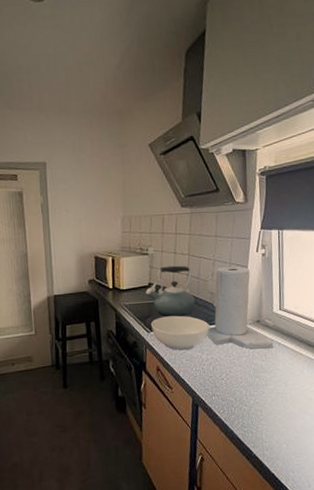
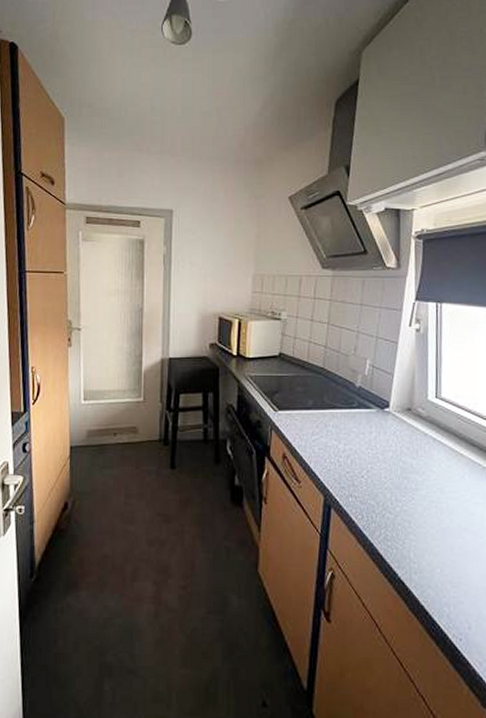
kettle: present [146,265,195,317] -> none [275,335,333,395]
bowl: present [150,315,210,351] -> none [278,394,350,437]
paper towel: present [206,266,273,349] -> none [345,340,426,443]

